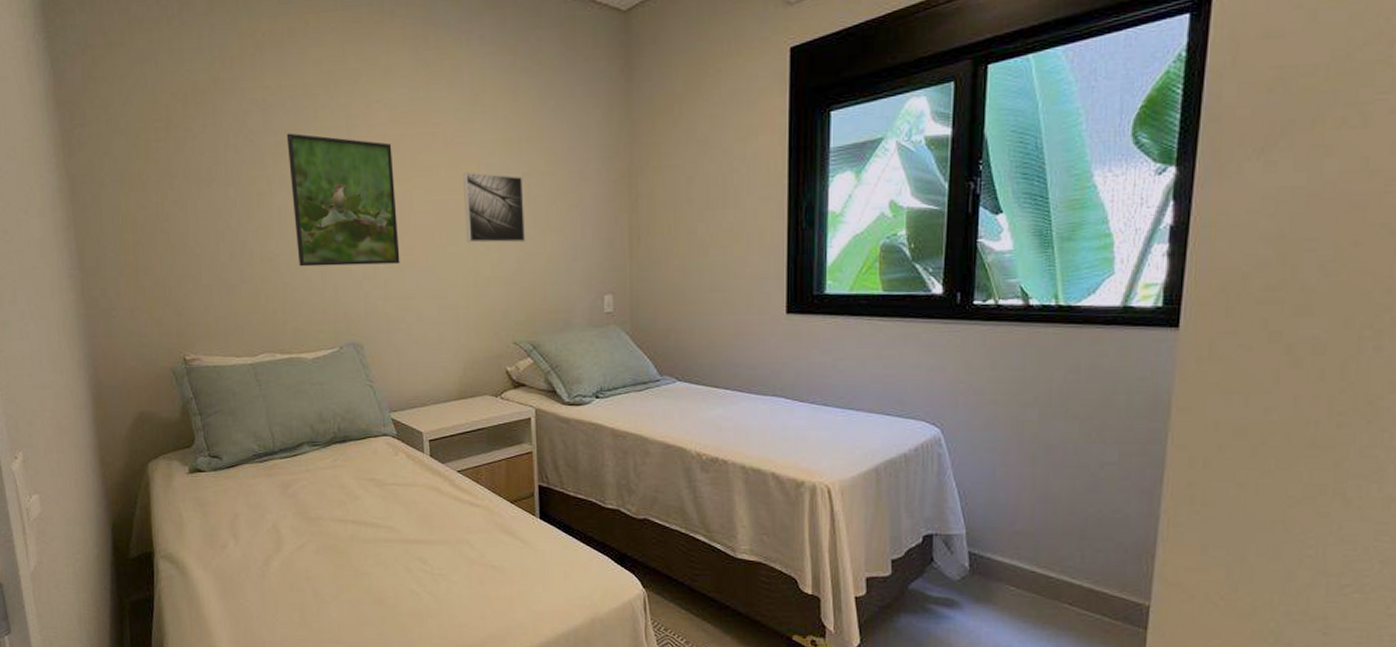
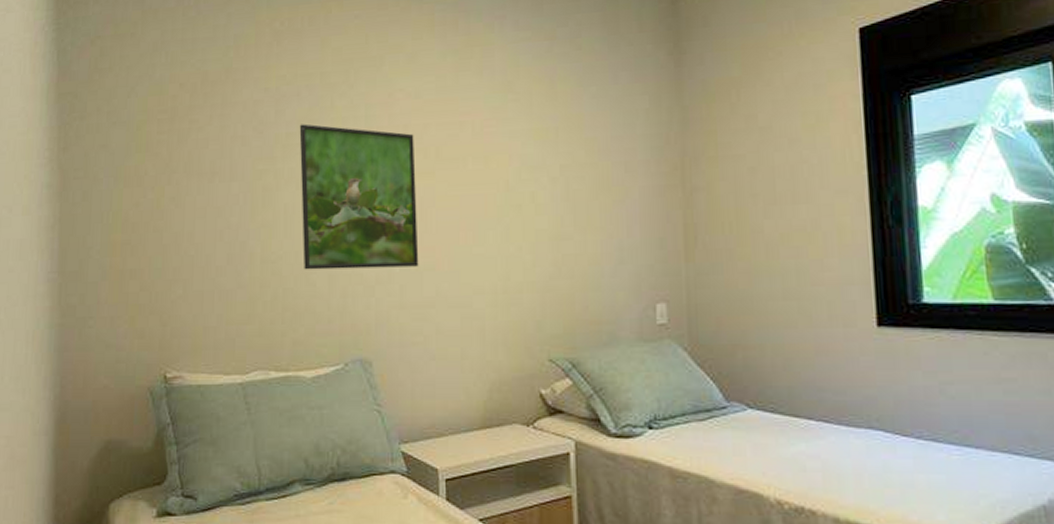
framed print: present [463,172,526,243] -> none [493,164,564,243]

